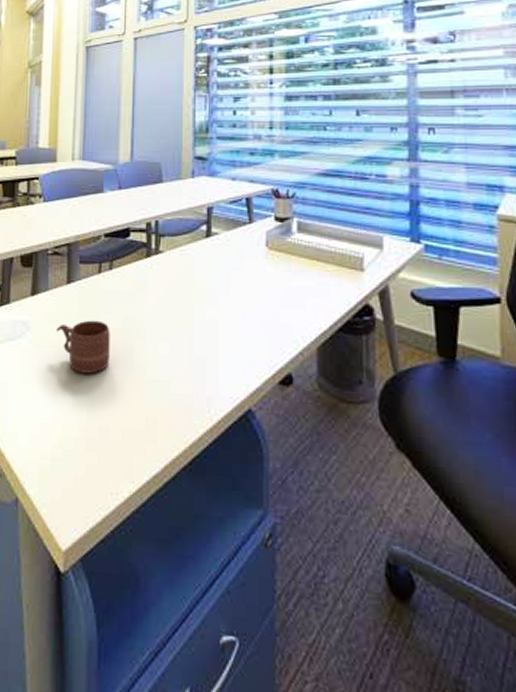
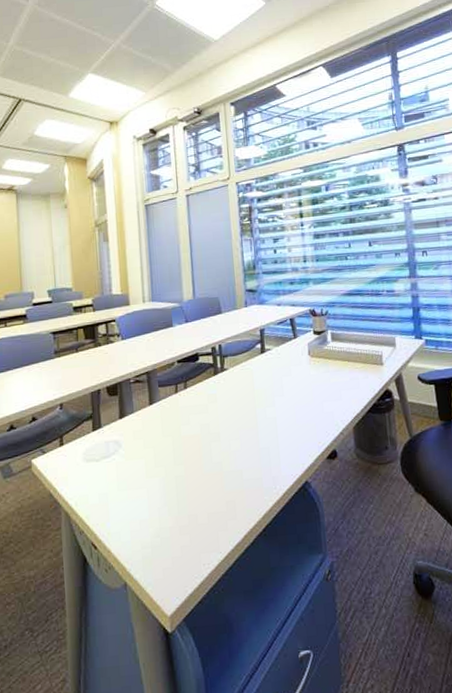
mug: present [56,320,110,374] -> none [144,431,192,476]

